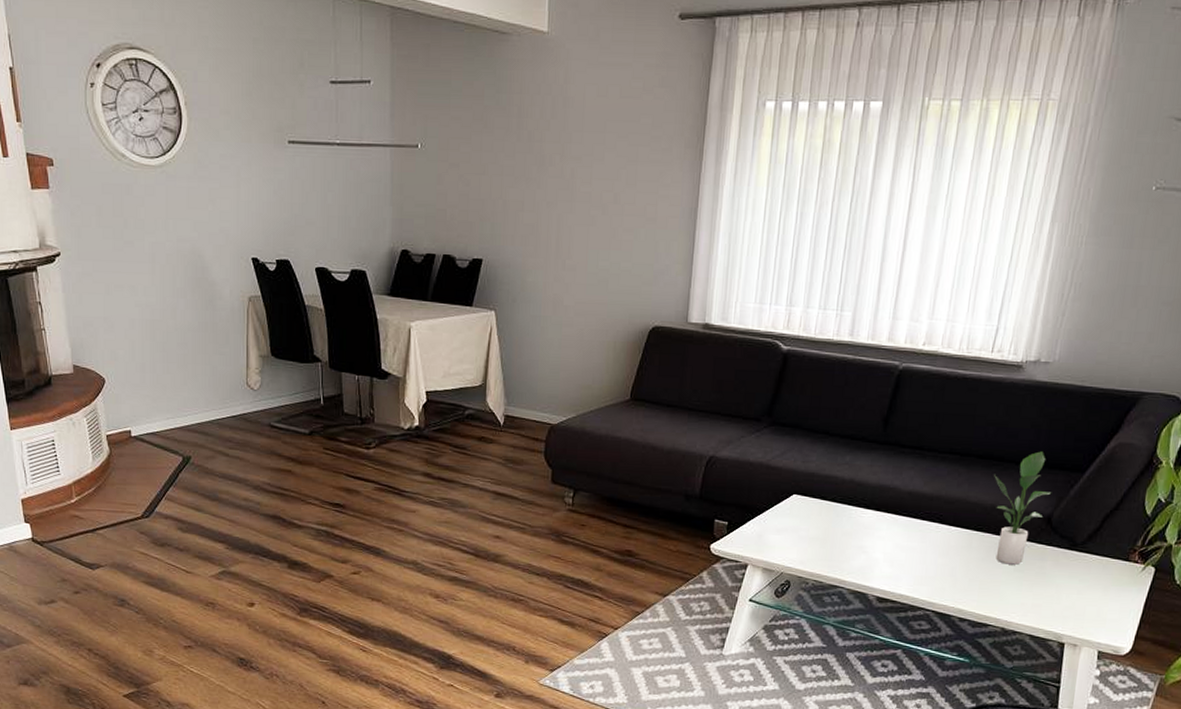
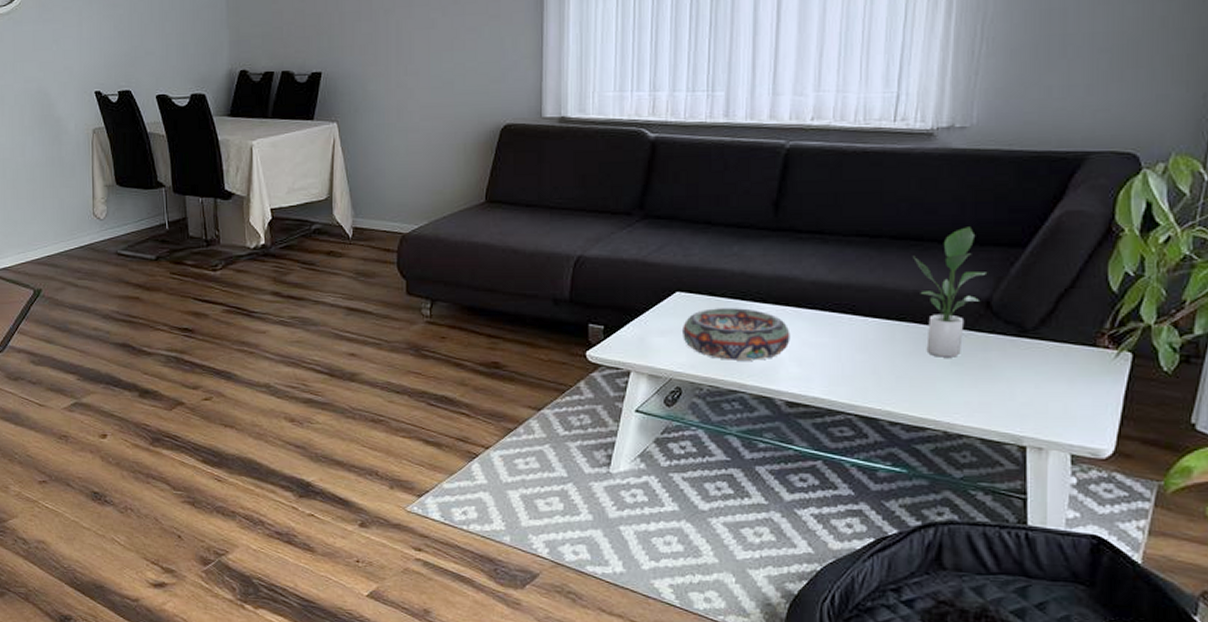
decorative bowl: none [795,511,887,560] -> present [683,308,790,361]

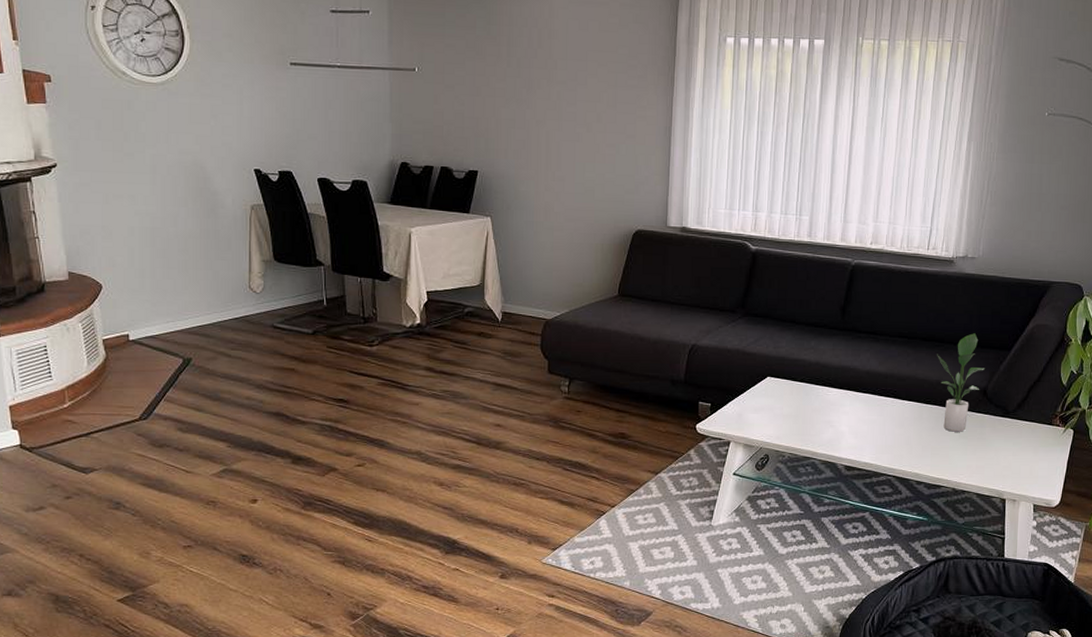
decorative bowl: present [683,308,790,361] -> none [771,391,850,433]

